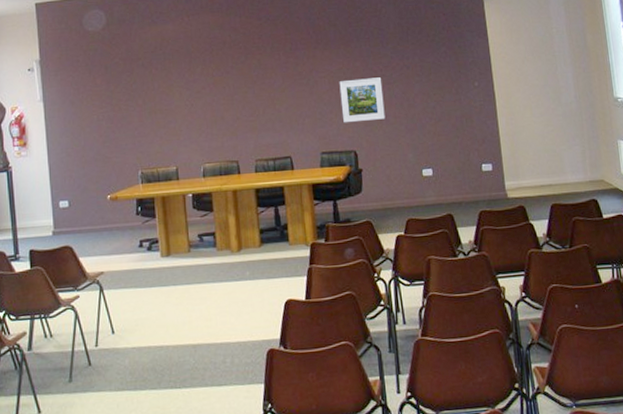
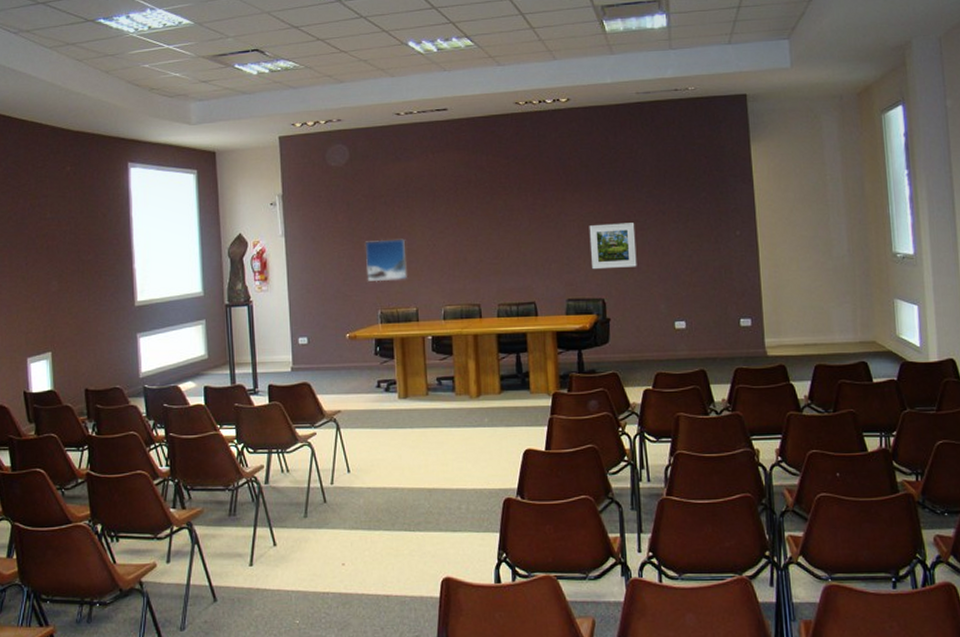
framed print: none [125,99,166,143] -> present [366,238,407,282]

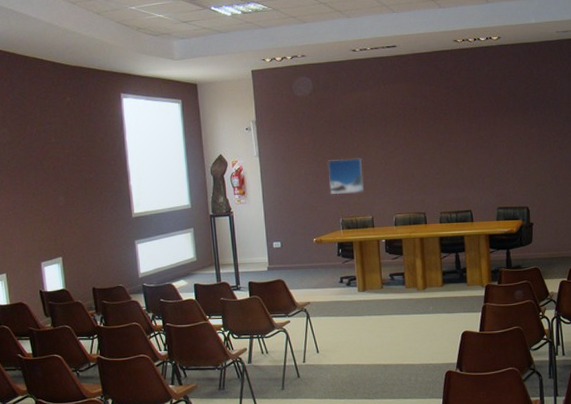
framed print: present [589,223,637,270] -> none [516,143,556,183]

